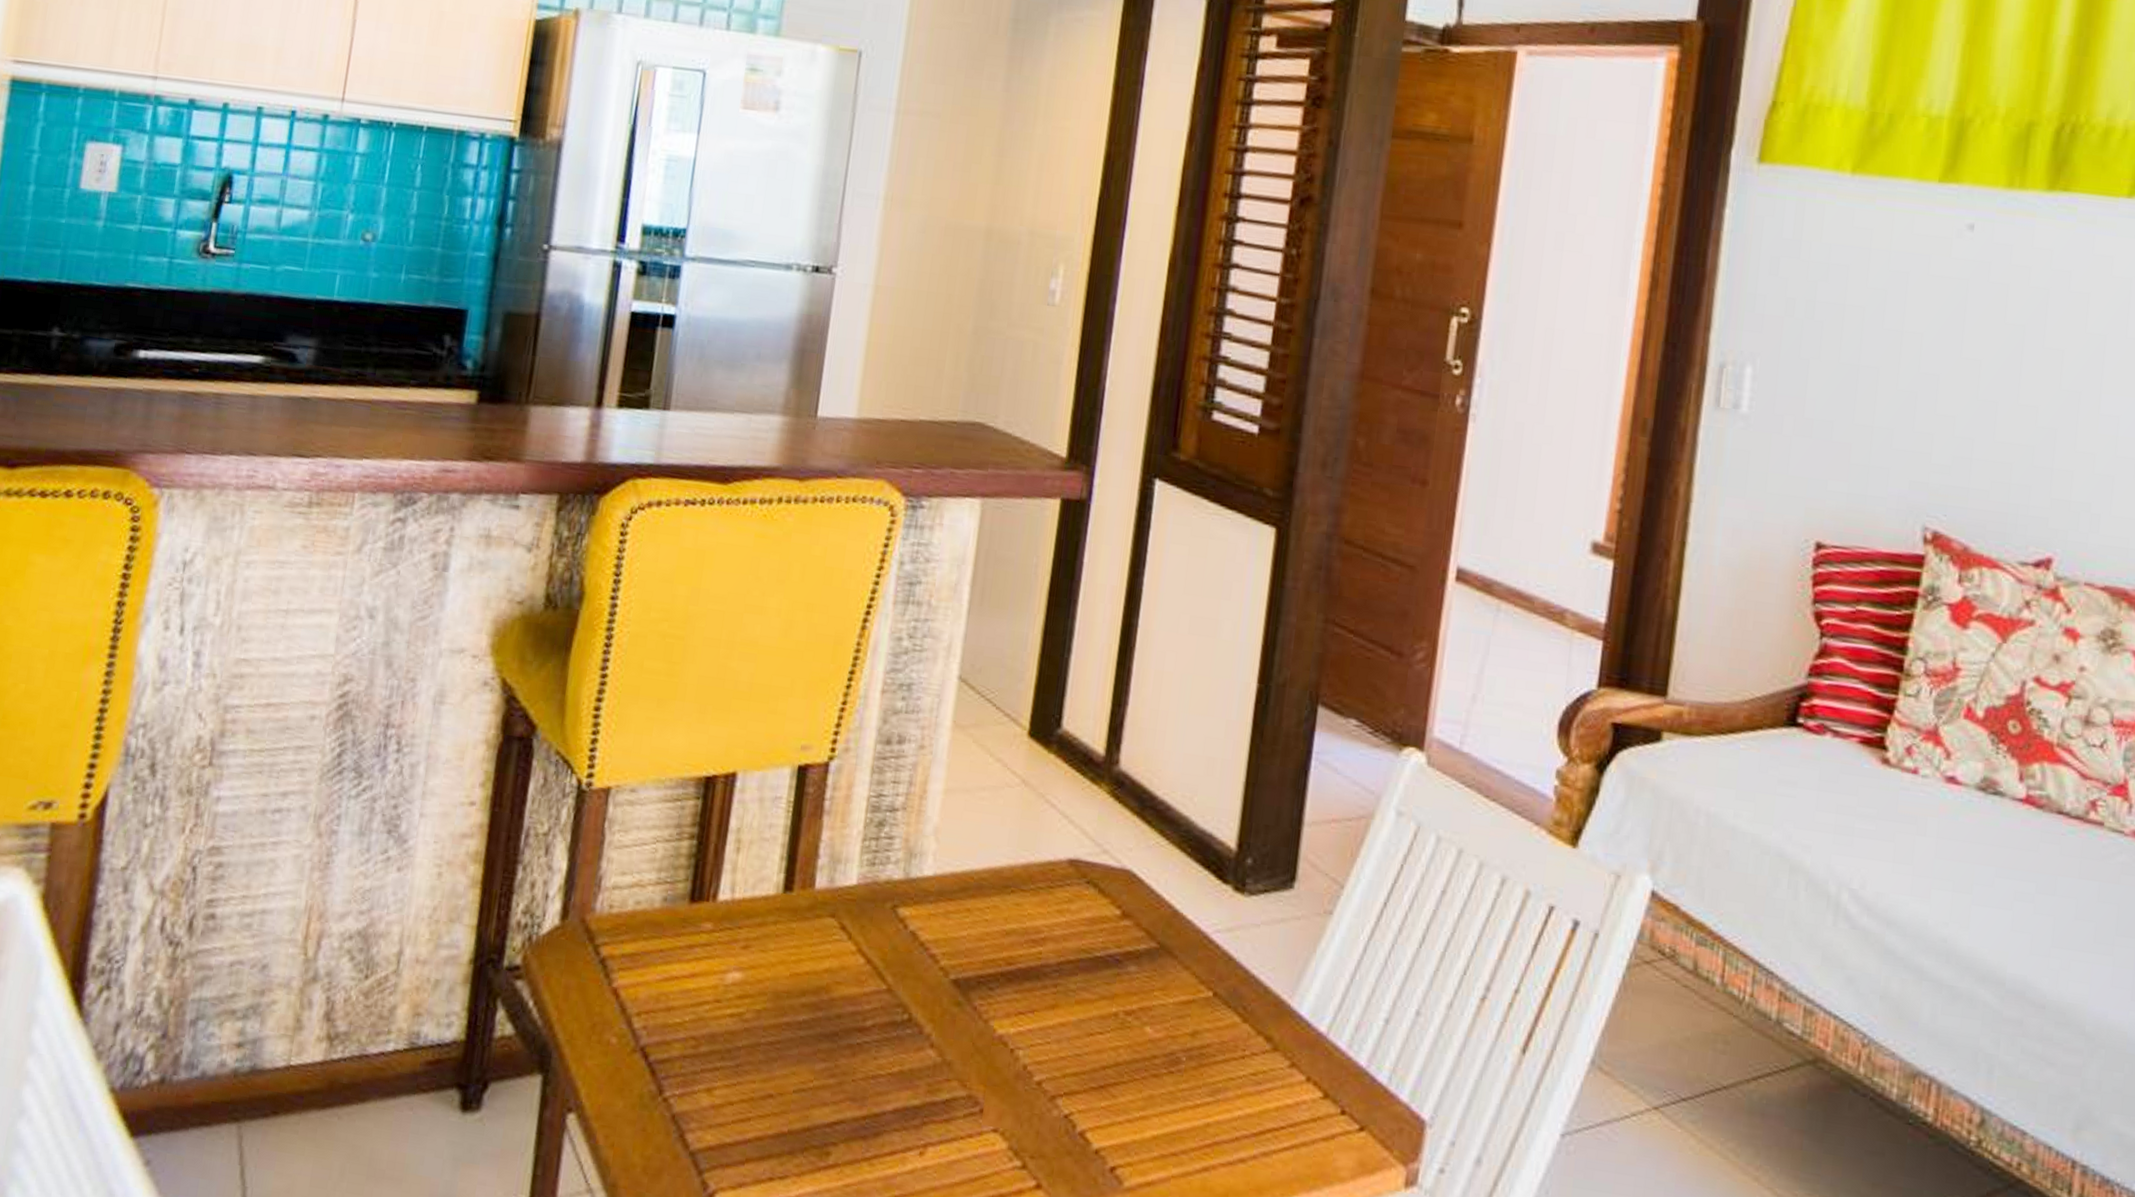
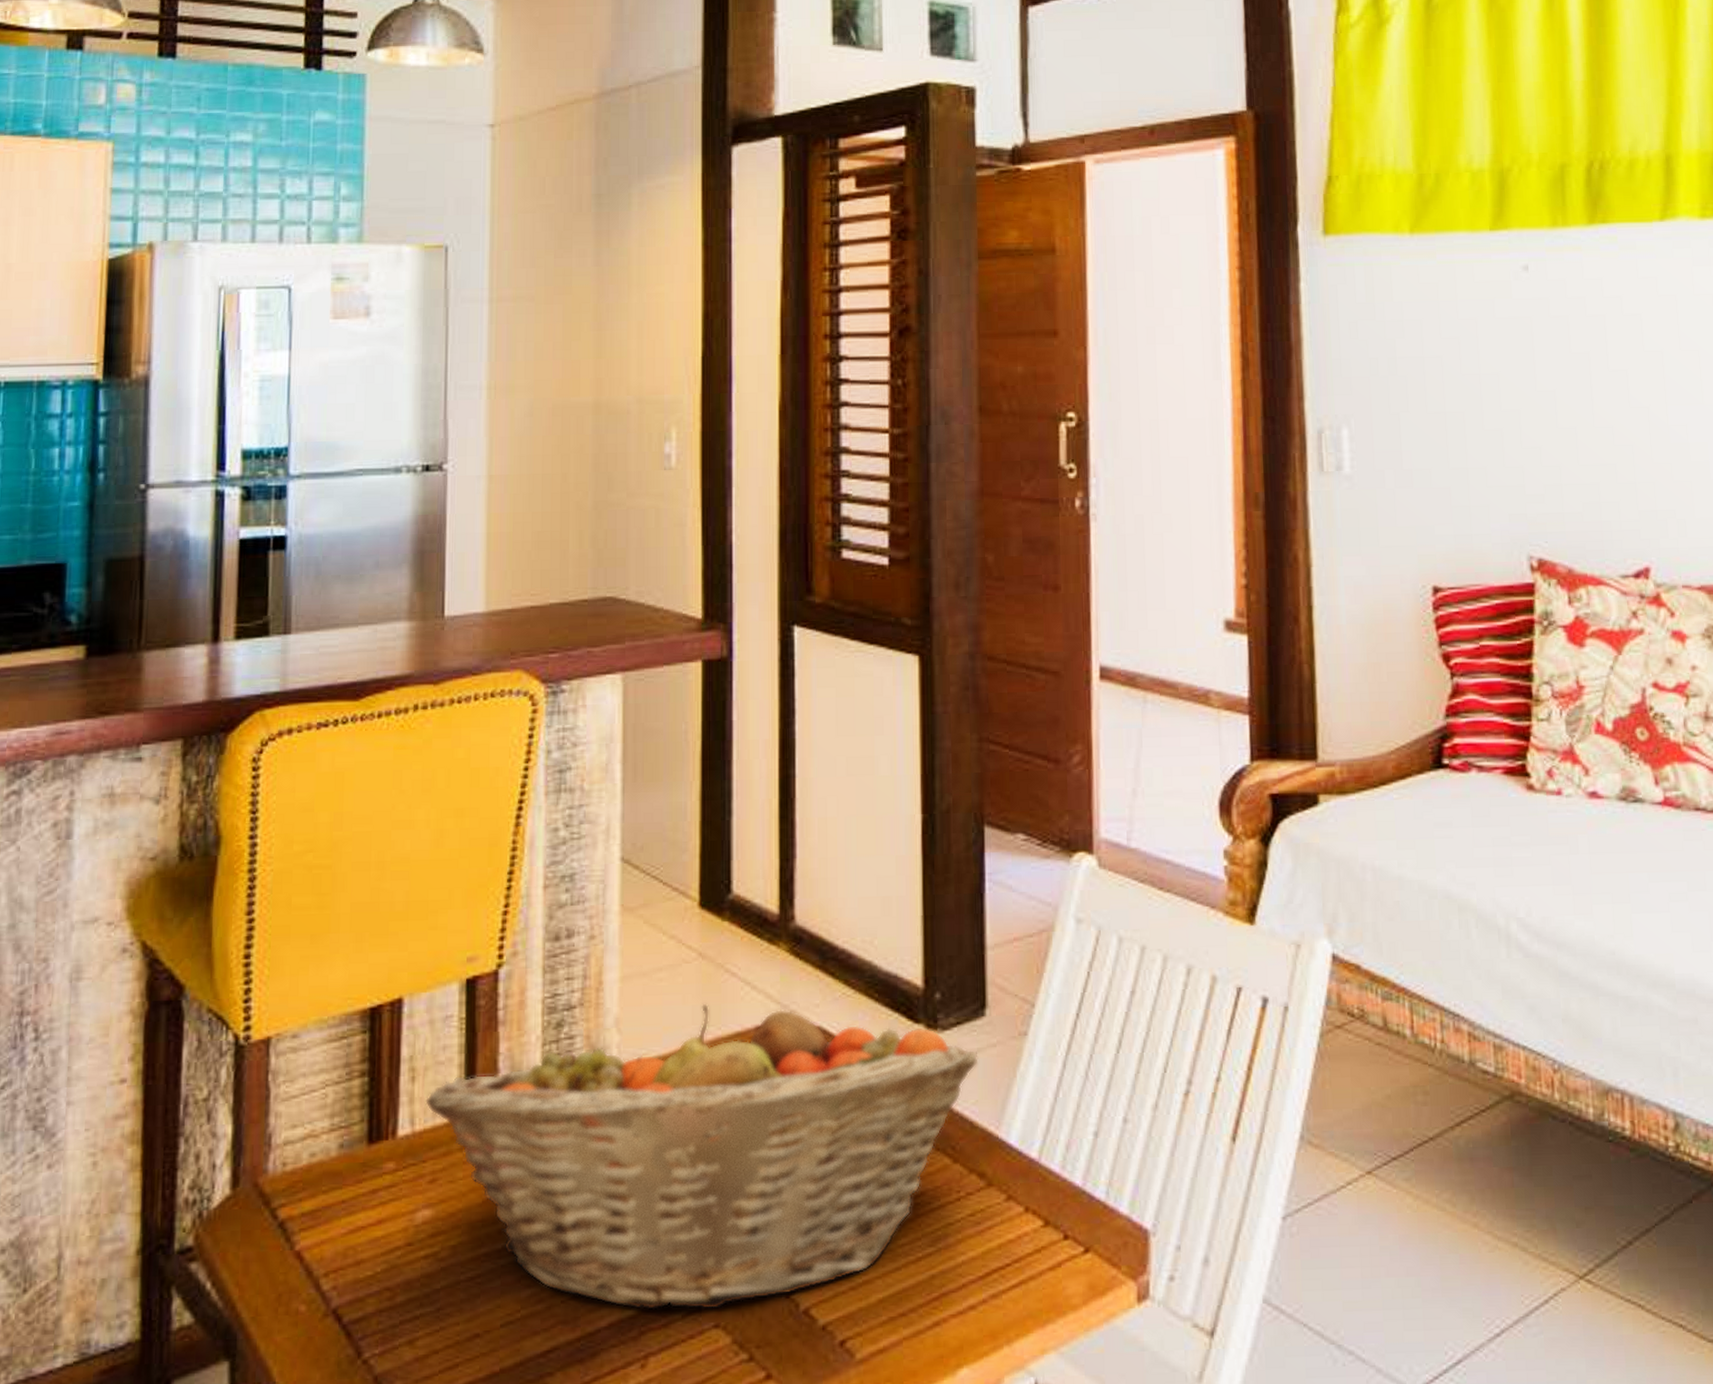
fruit basket: none [747,829,1282,1116] -> present [425,1004,979,1311]

